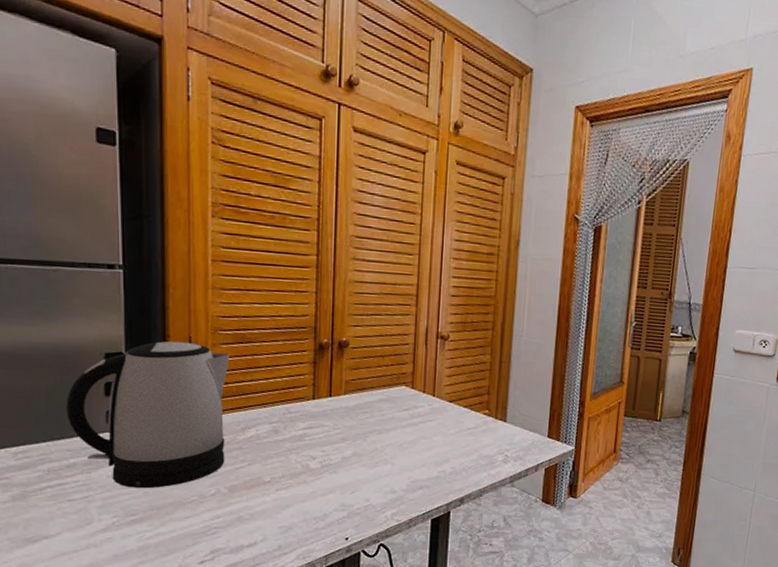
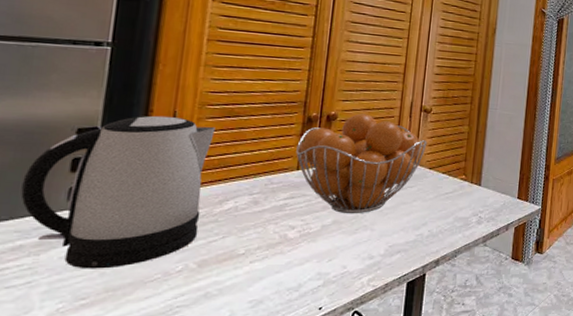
fruit basket: none [310,340,446,447] -> present [296,113,427,214]

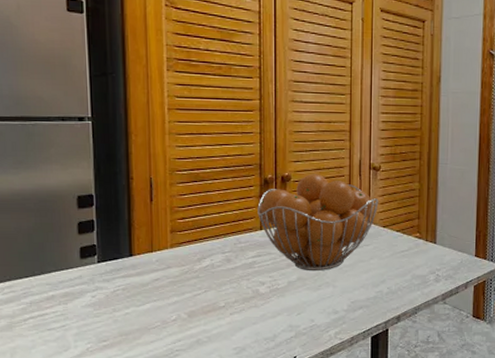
kettle: present [20,115,215,269] -> none [45,182,186,317]

